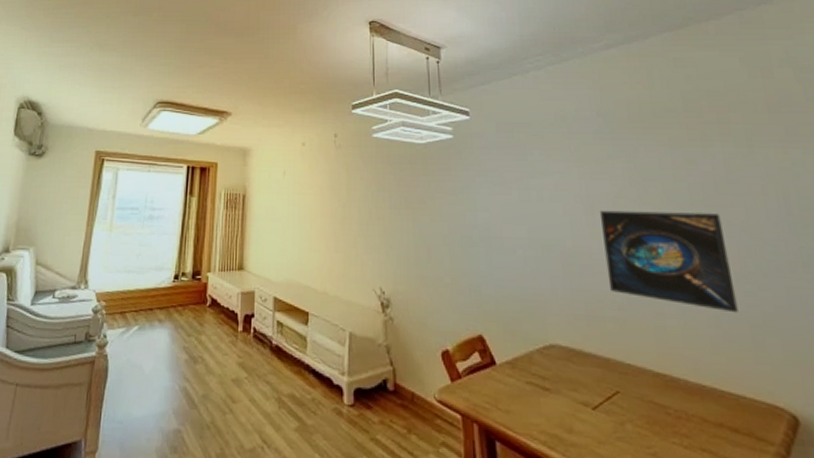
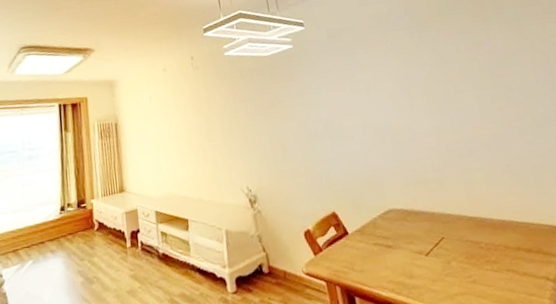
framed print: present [599,210,738,313] -> none [415,83,523,160]

